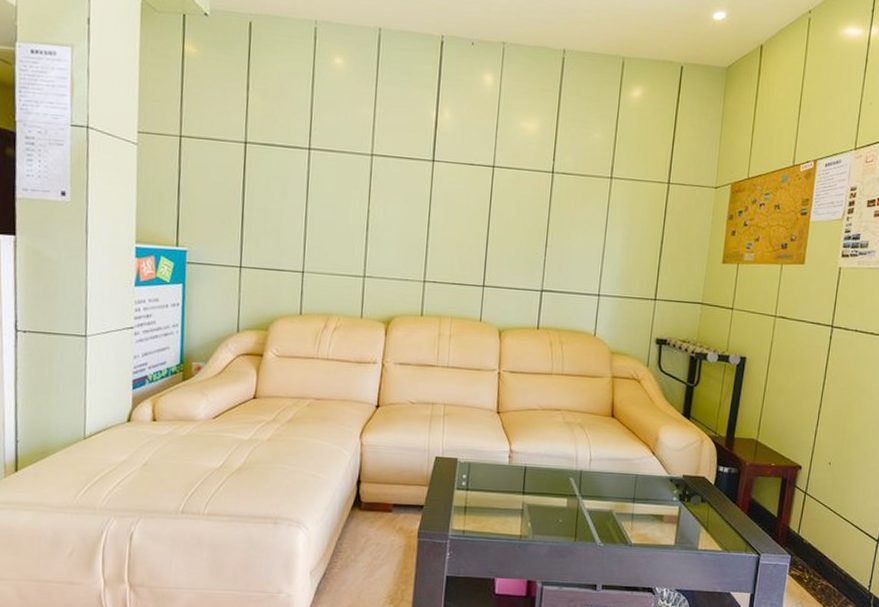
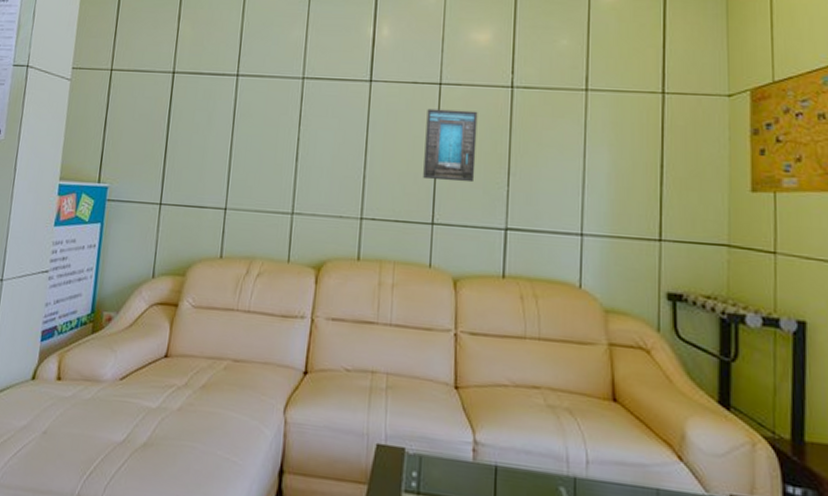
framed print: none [477,188,524,253] -> present [423,108,478,183]

